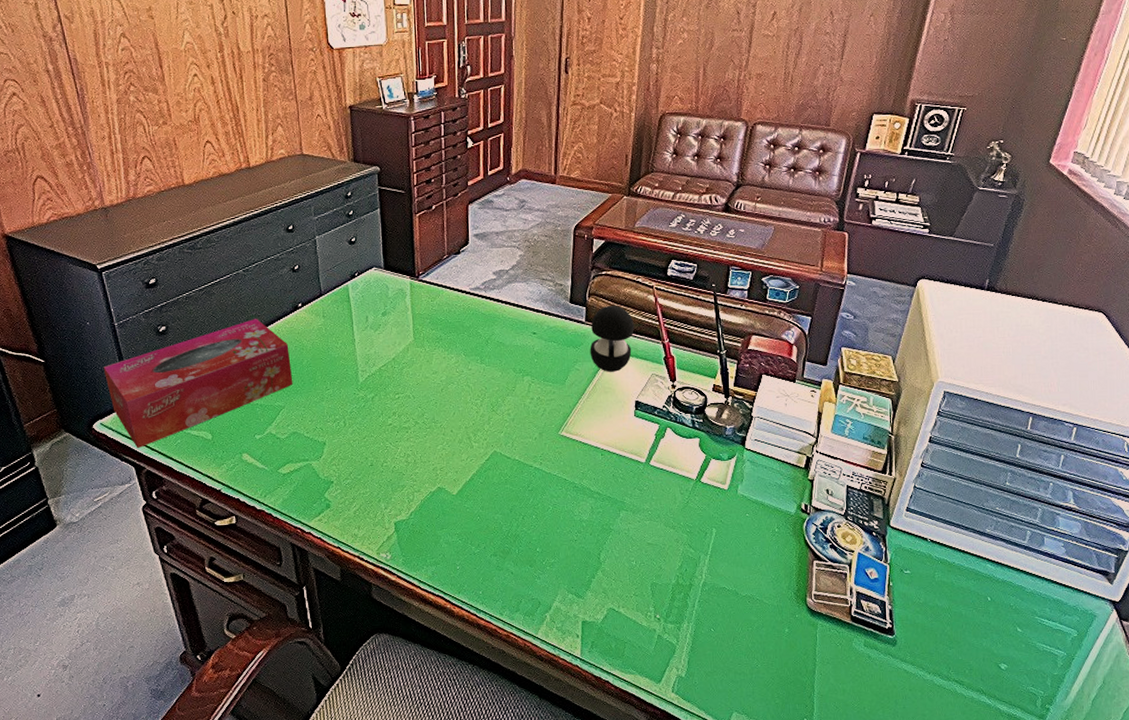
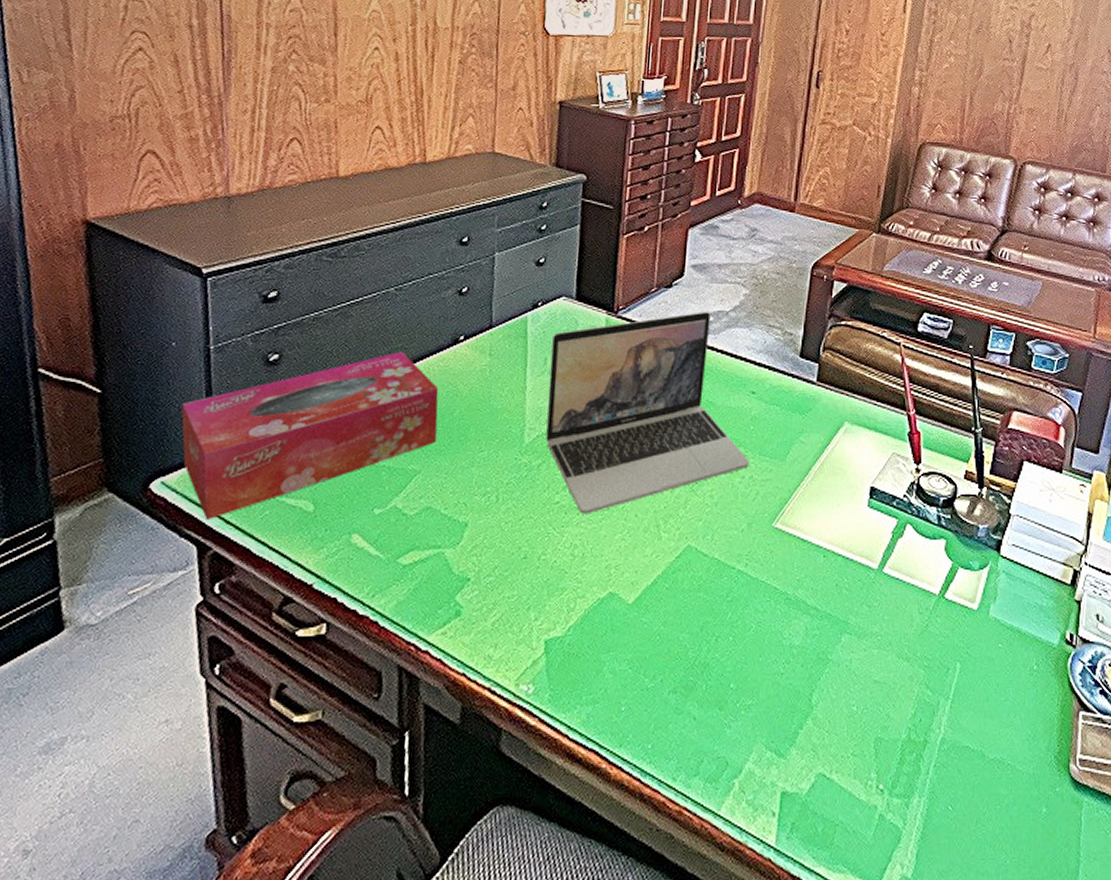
laptop: none [369,271,536,432] -> present [546,312,749,514]
speaker: present [590,305,635,372] -> none [819,363,875,448]

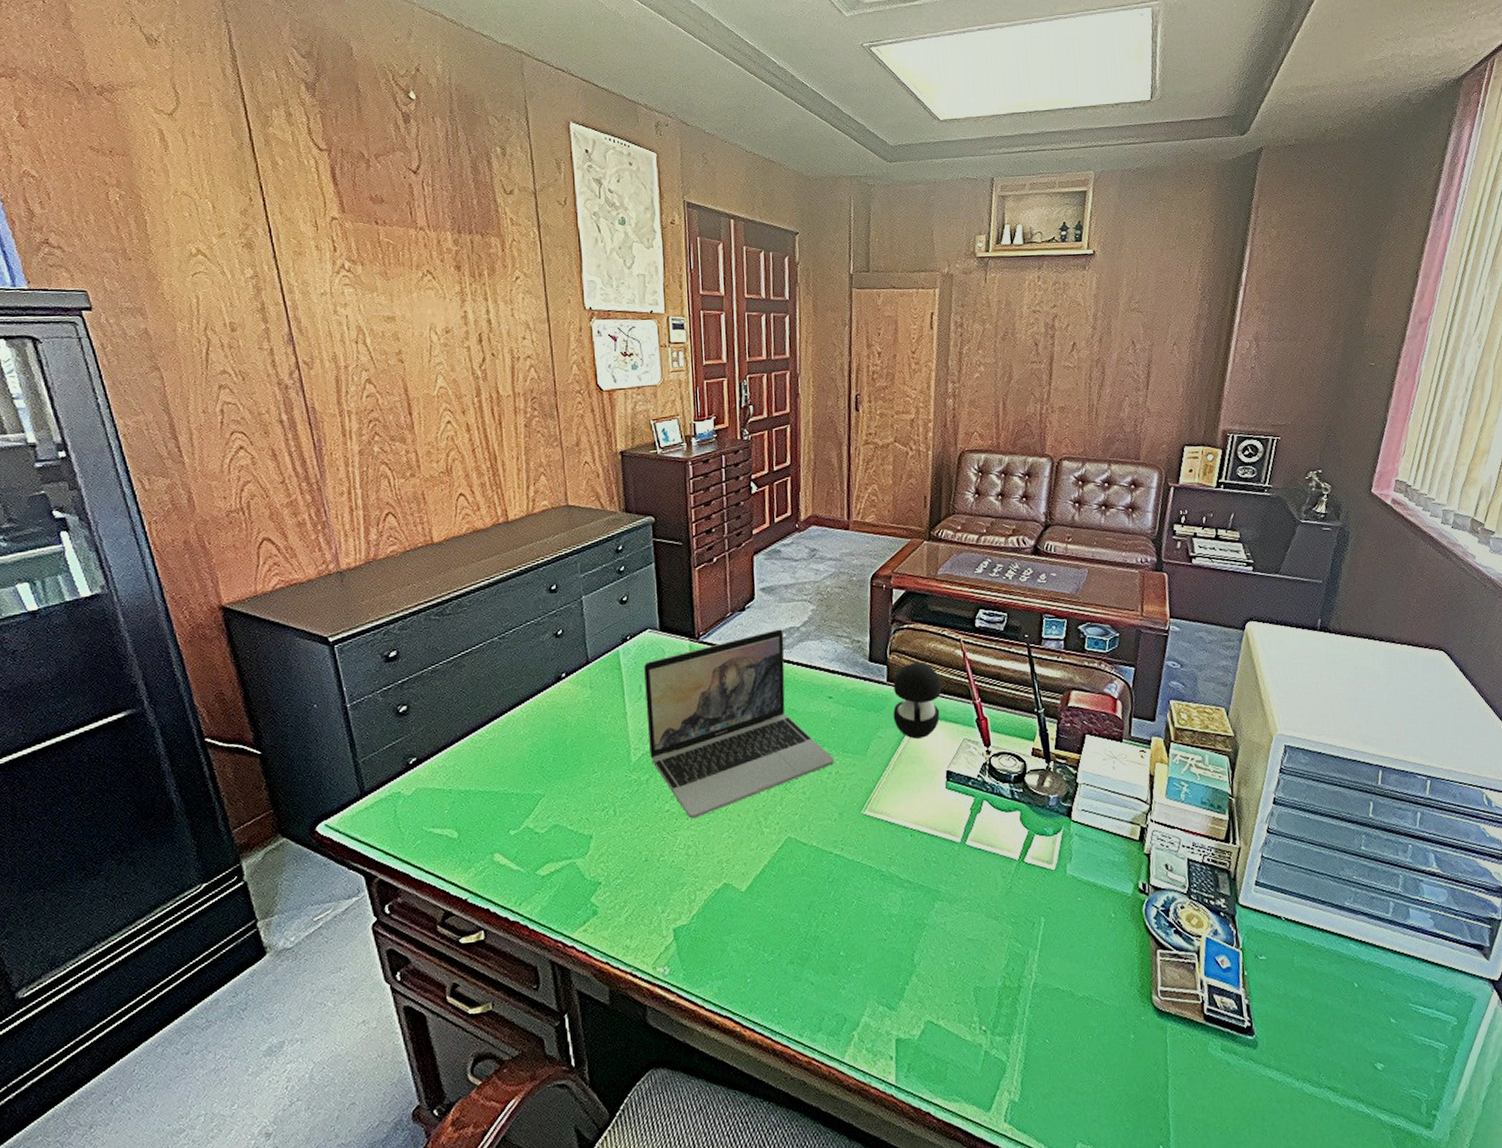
tissue box: present [181,351,439,521] -> none [331,692,555,854]
speaker: none [819,363,875,448] -> present [893,662,942,739]

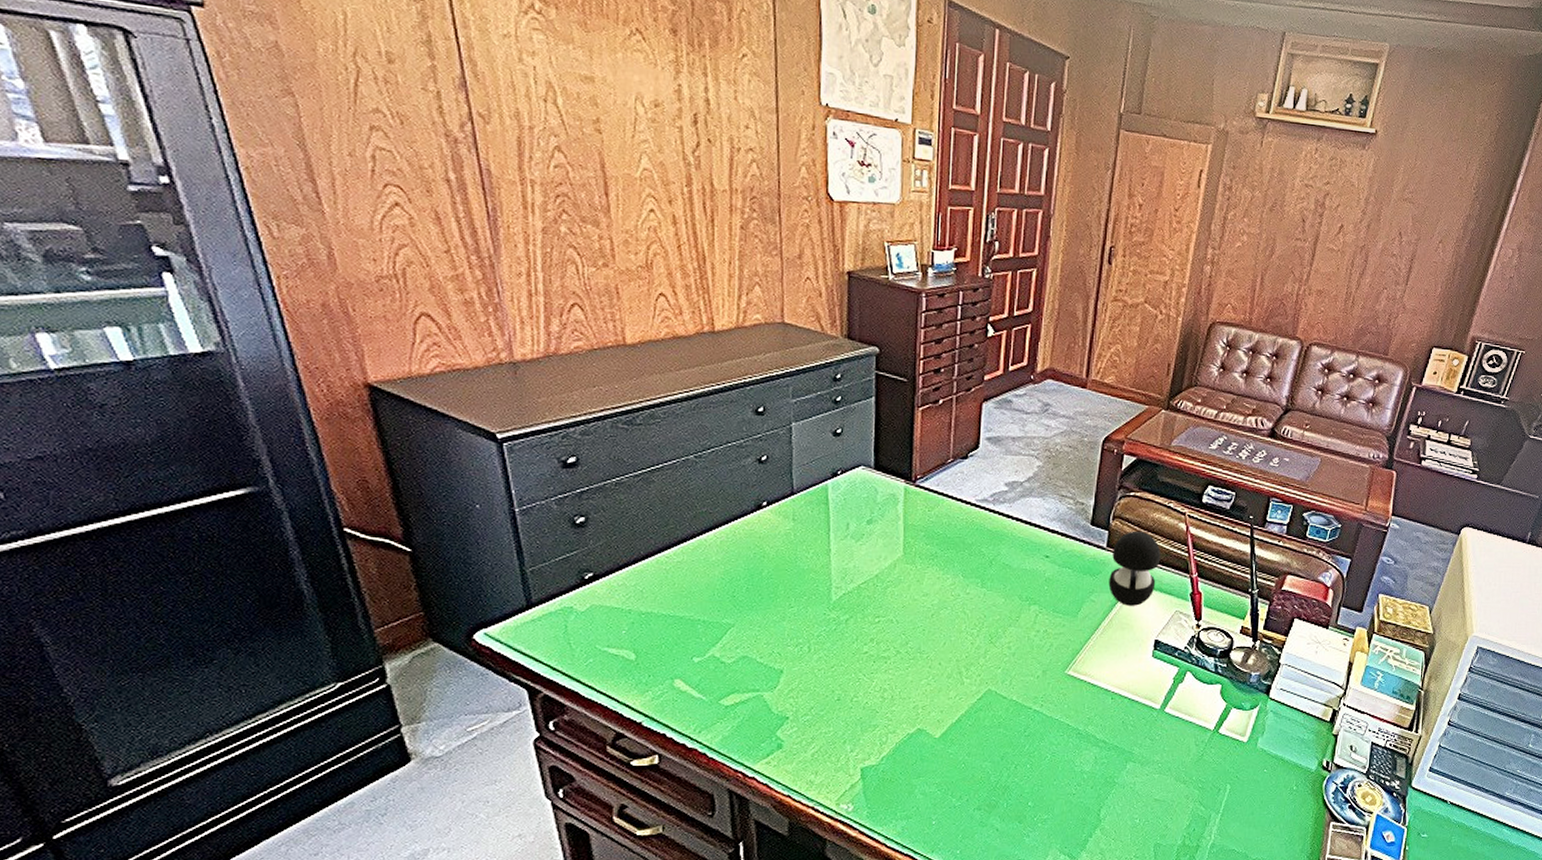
laptop: present [643,629,834,819] -> none [851,482,1044,663]

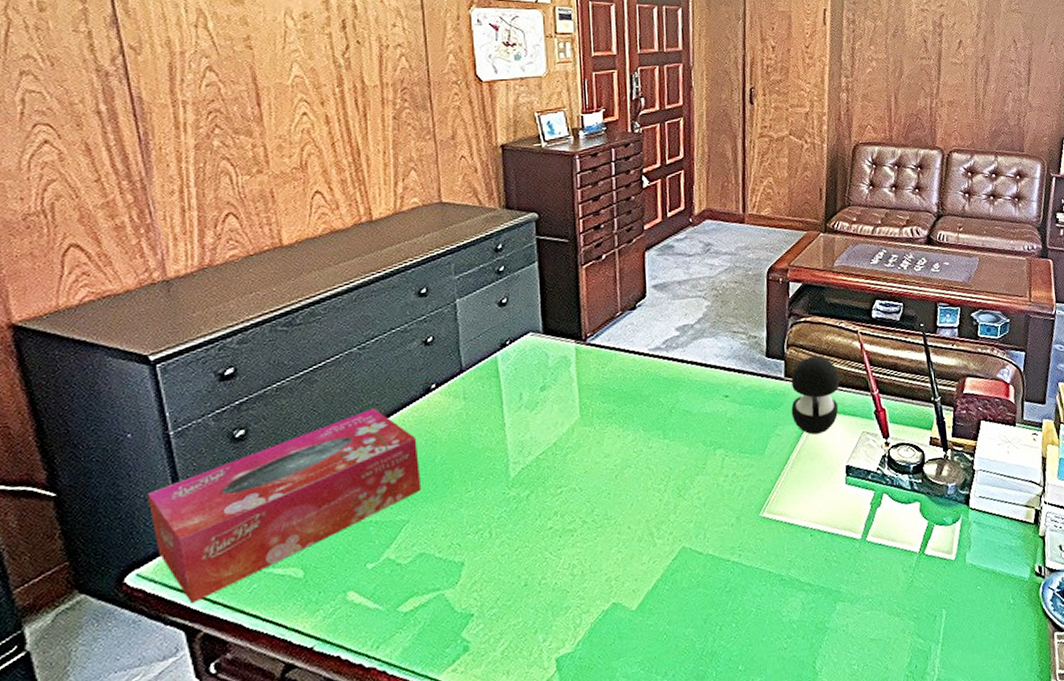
tissue box: none [494,515,748,668] -> present [147,407,422,605]

